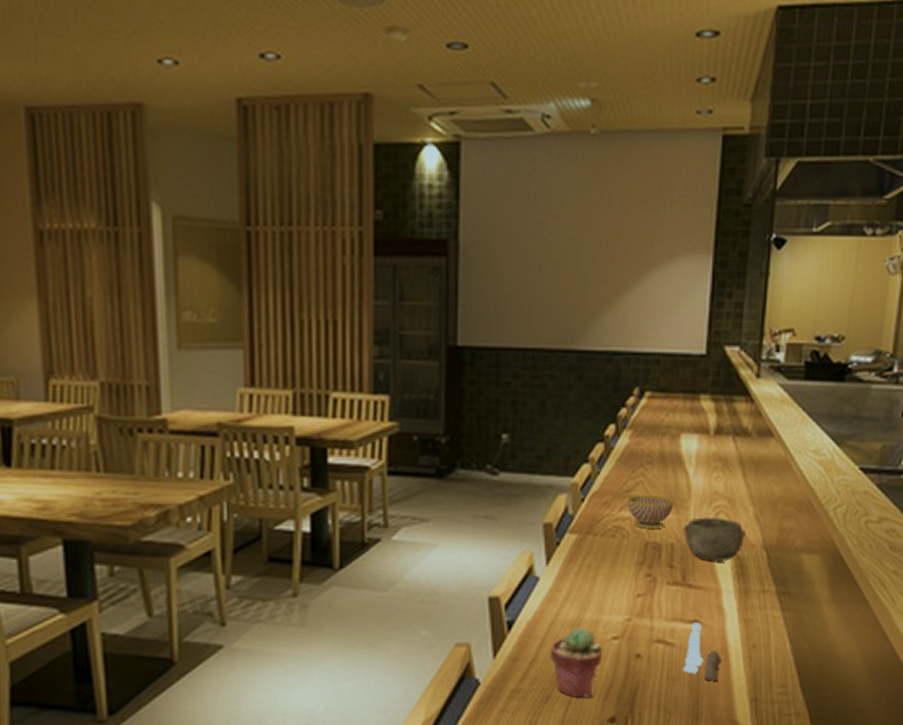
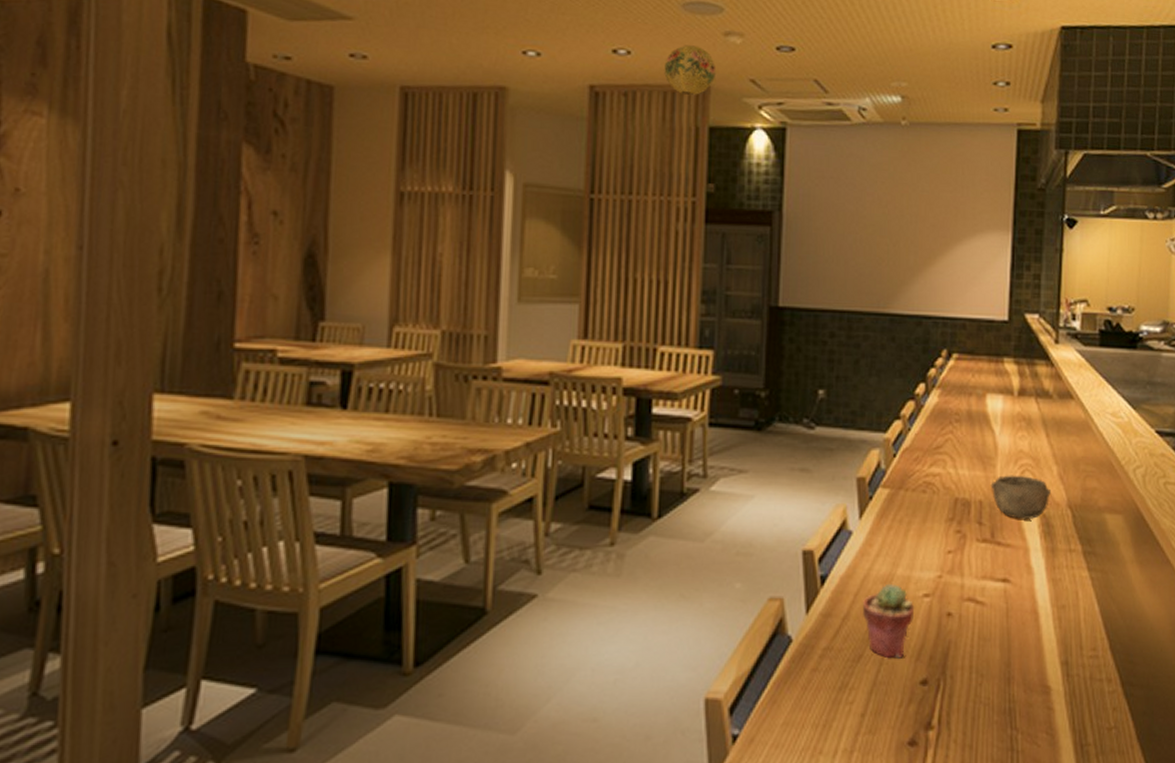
paper lantern: none [320,45,379,107] -> present [664,45,717,96]
teacup: present [627,494,674,529] -> none [937,452,982,485]
salt and pepper shaker set: present [682,622,721,681] -> none [993,581,1031,643]

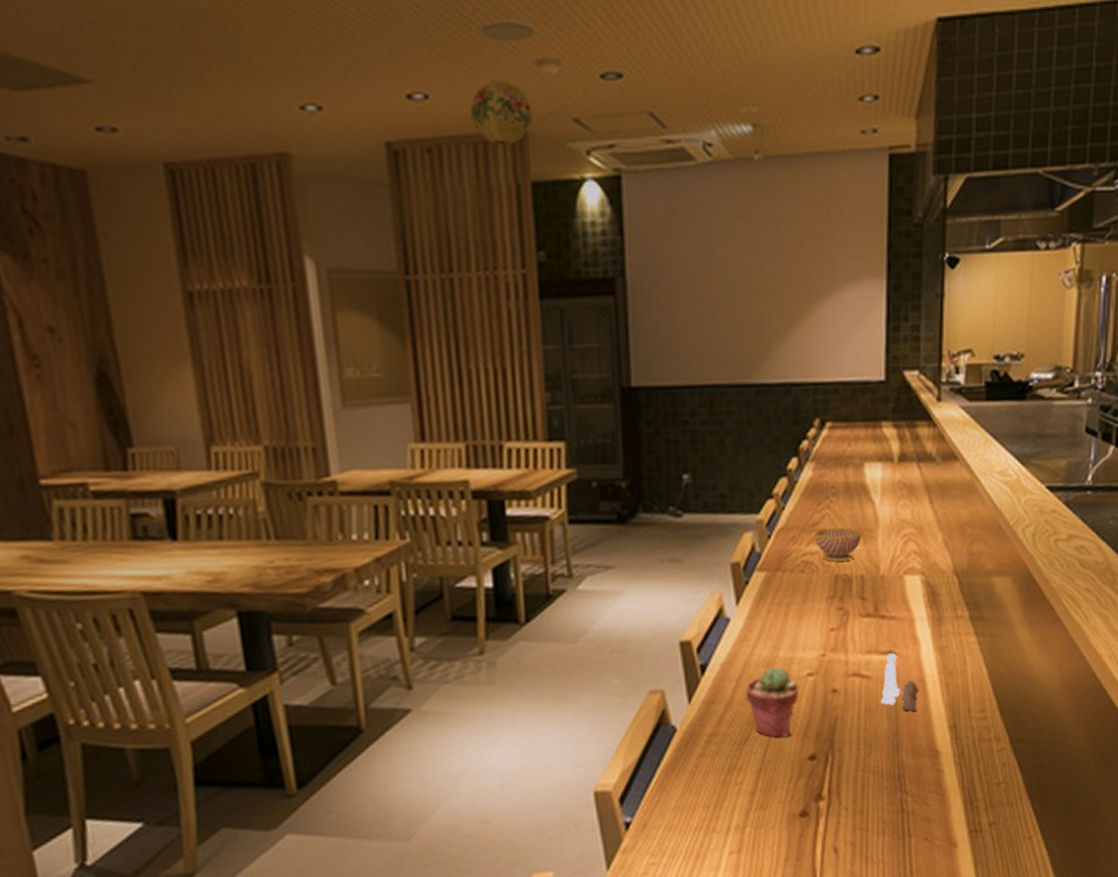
teacup: none [937,452,982,485] -> present [814,527,862,562]
bowl: present [991,475,1051,519] -> none [872,545,935,591]
salt and pepper shaker set: none [993,581,1031,643] -> present [880,653,918,711]

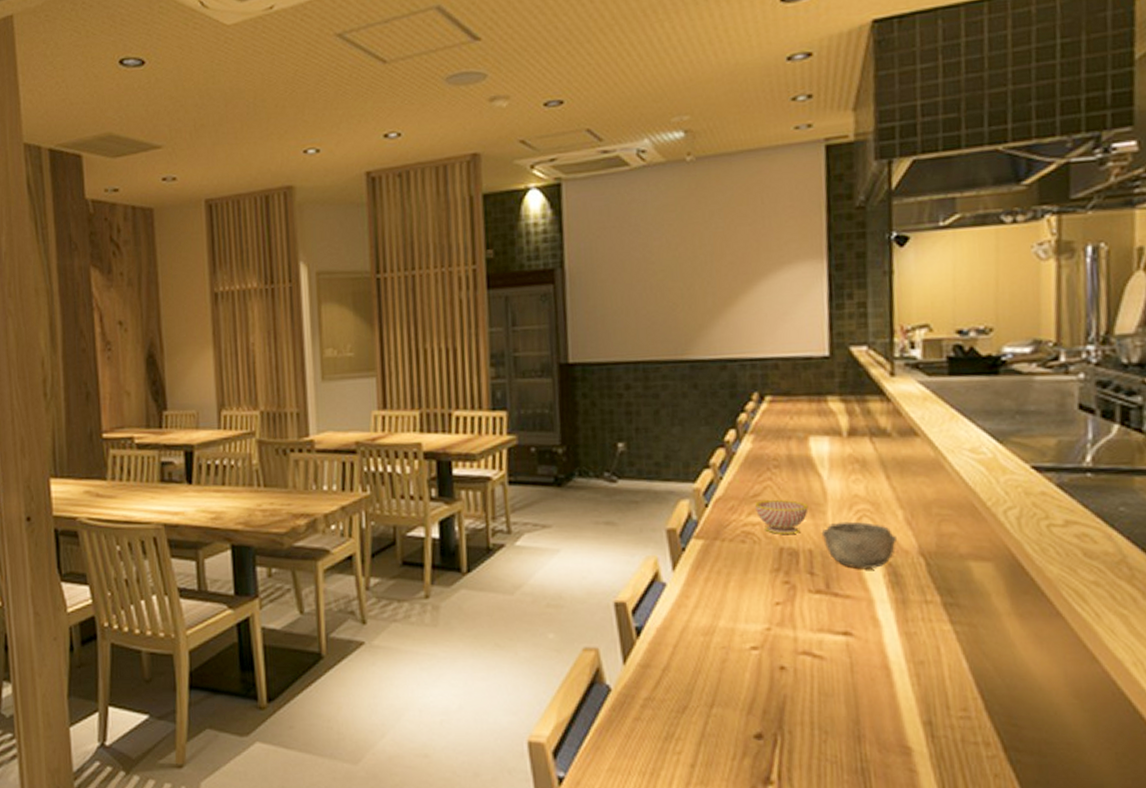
paper lantern: present [470,81,533,146] -> none [434,116,485,168]
potted succulent: present [745,666,799,739] -> none [683,635,742,711]
bowl: none [872,545,935,591] -> present [821,521,896,569]
salt and pepper shaker set: present [880,653,918,711] -> none [836,634,882,700]

